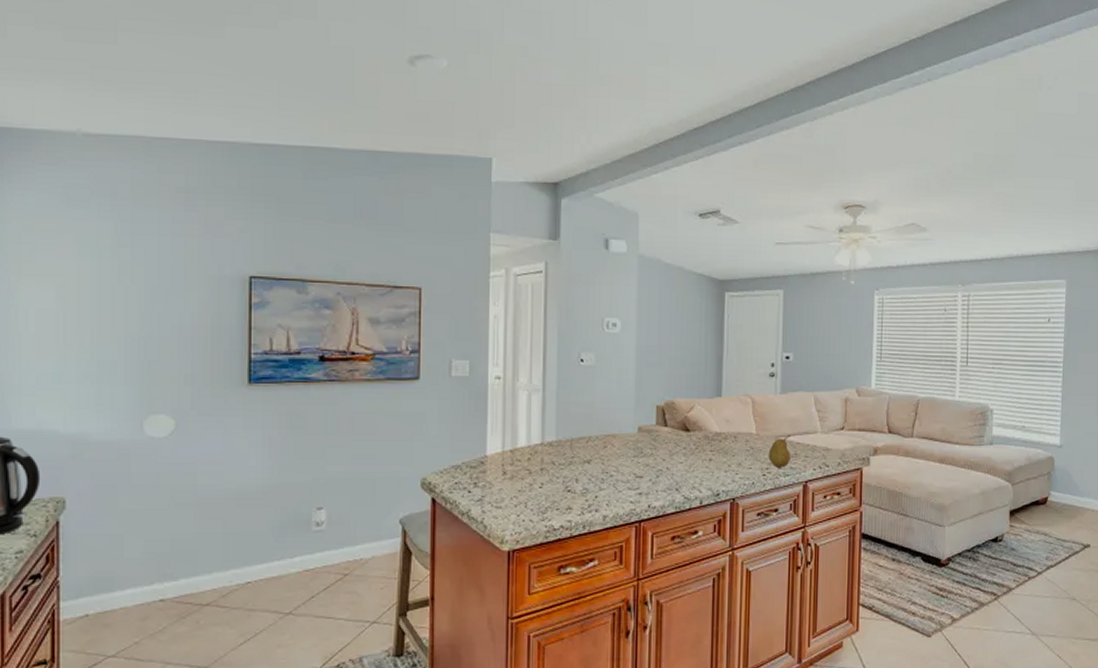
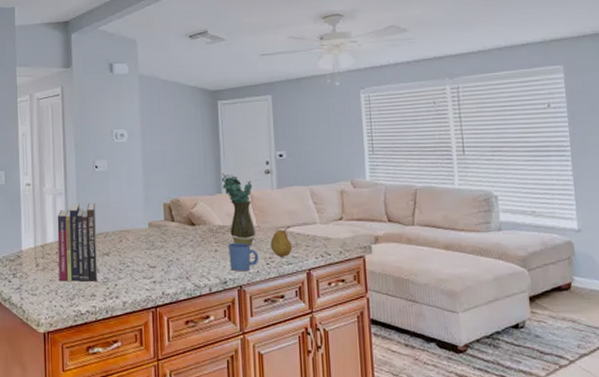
books: none [530,401,579,493] -> present [57,202,98,282]
vase: none [723,373,755,455] -> present [222,172,256,246]
mug: none [724,451,756,484] -> present [228,242,259,273]

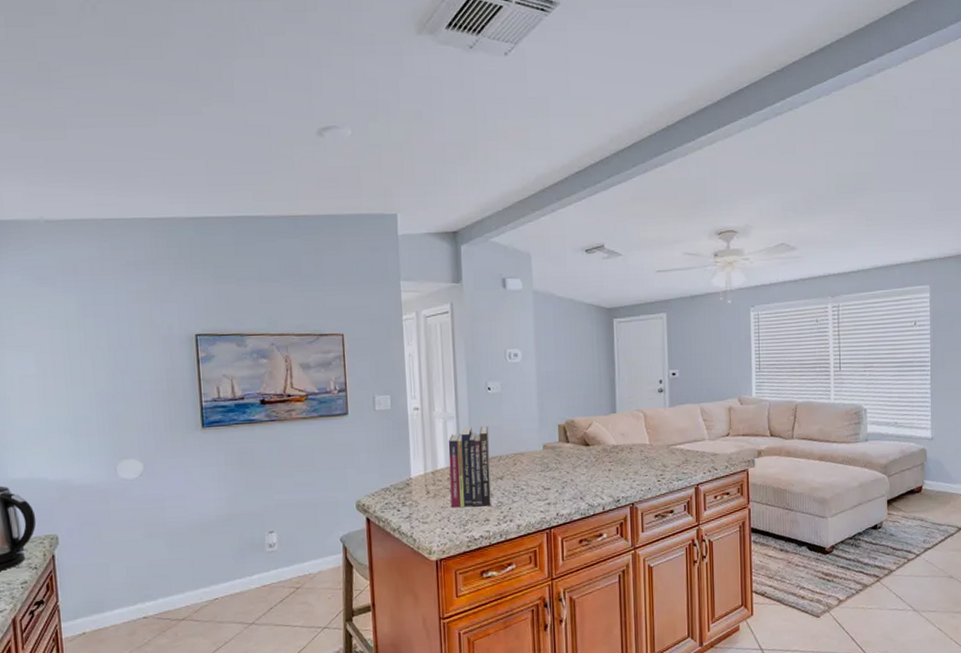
vase: present [222,172,256,246] -> none [616,392,648,464]
mug: present [228,242,259,273] -> none [622,461,651,491]
fruit: present [270,227,292,257] -> none [662,444,682,474]

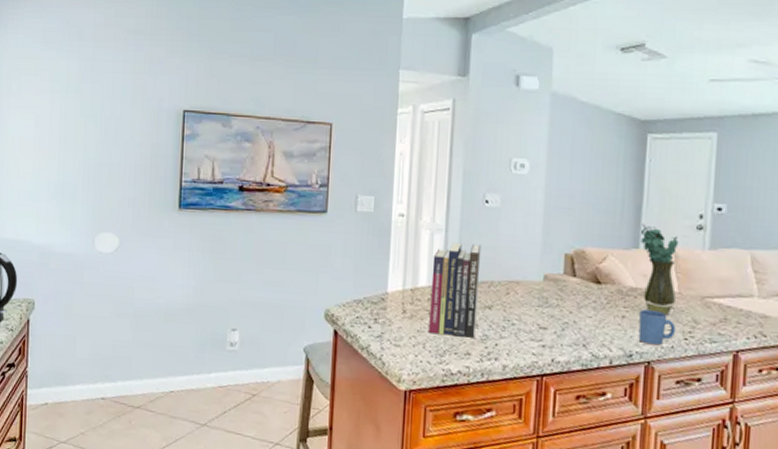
vase: none [616,392,648,464] -> present [641,223,679,315]
mug: none [622,461,651,491] -> present [638,309,676,347]

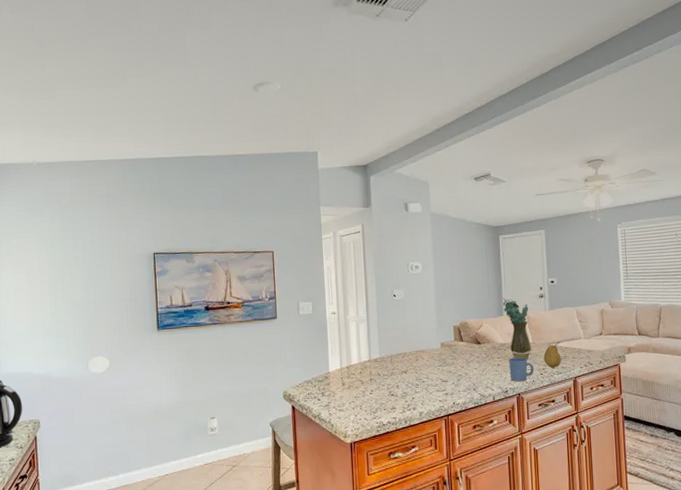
books: present [429,242,482,338] -> none [360,327,397,398]
fruit: none [692,297,720,333] -> present [543,342,561,368]

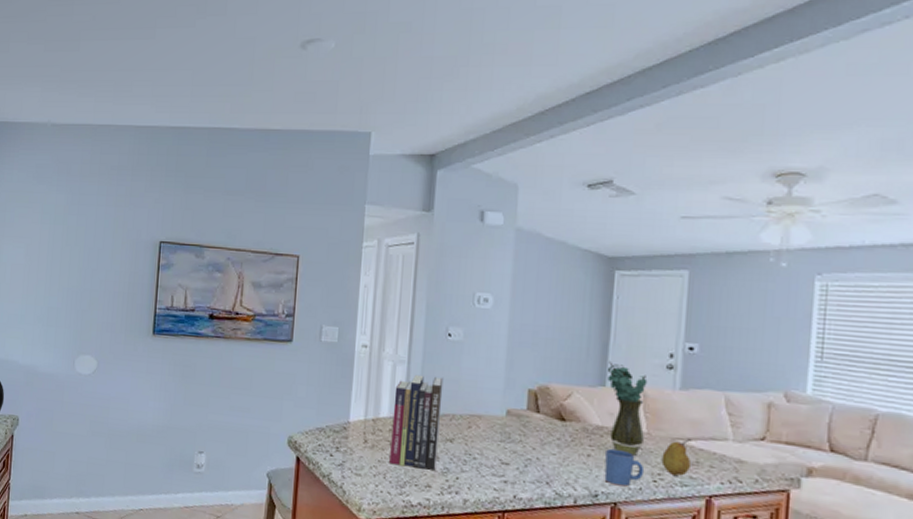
books: none [360,327,397,398] -> present [389,374,444,470]

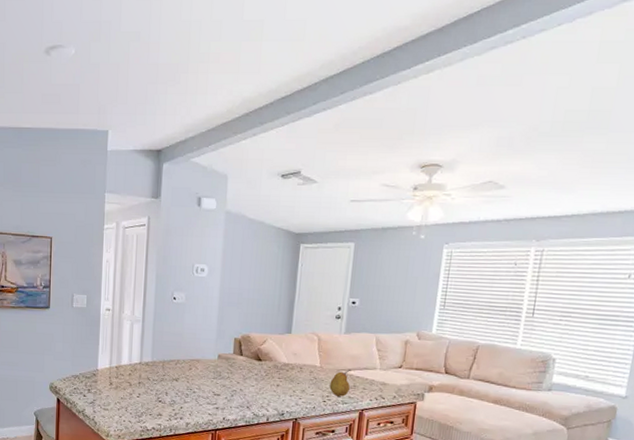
books: present [389,374,444,470] -> none [130,330,170,403]
mug: present [604,448,645,488] -> none [288,379,318,408]
vase: present [608,360,648,456] -> none [293,314,322,384]

